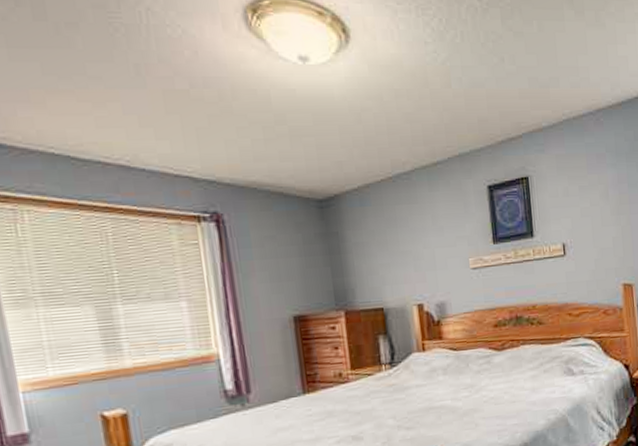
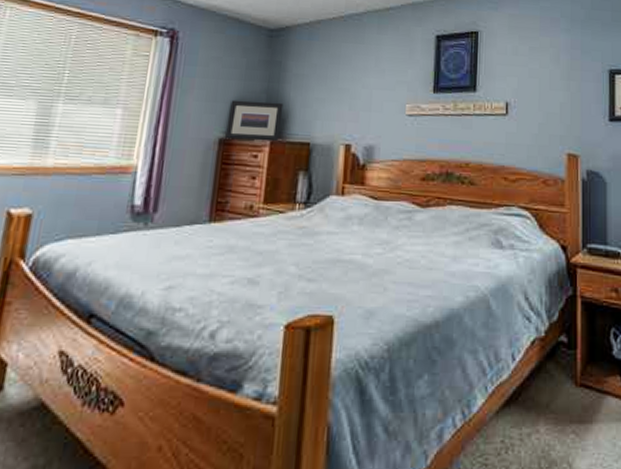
picture frame: none [296,273,352,316] -> present [225,101,284,142]

